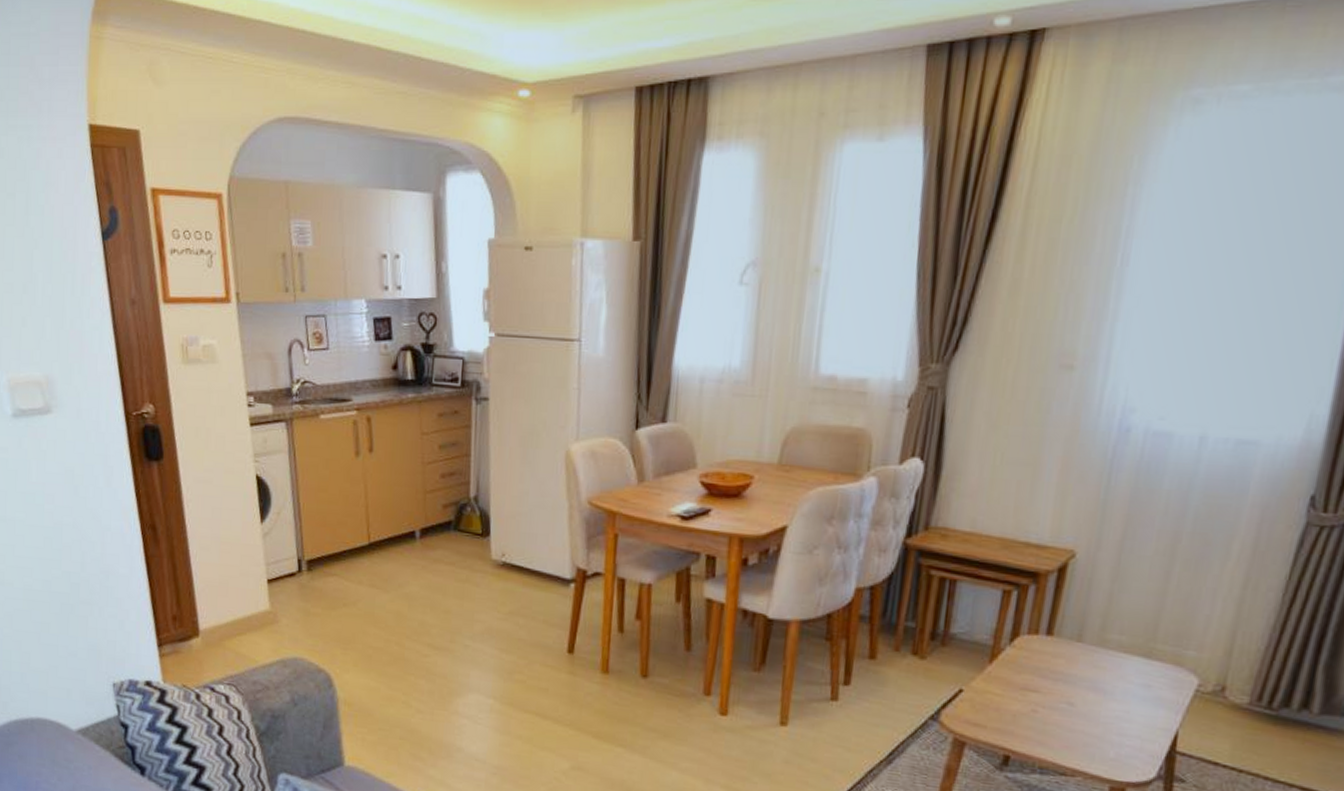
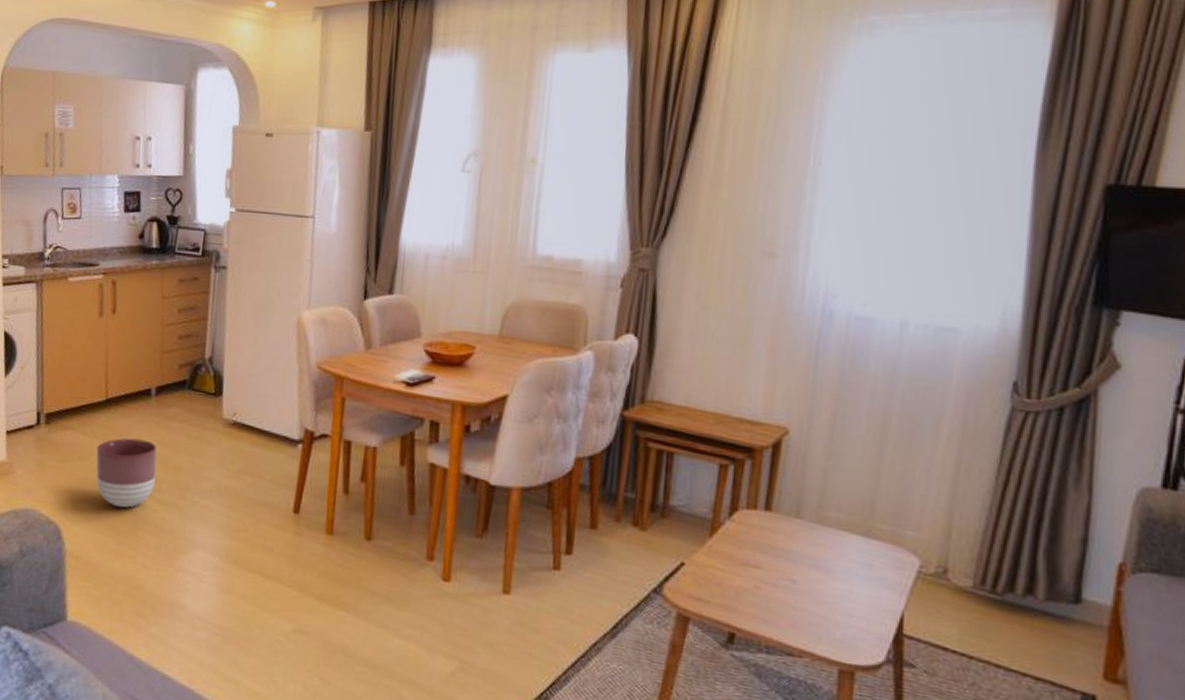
planter: none [362,582,426,653] -> present [96,438,157,508]

